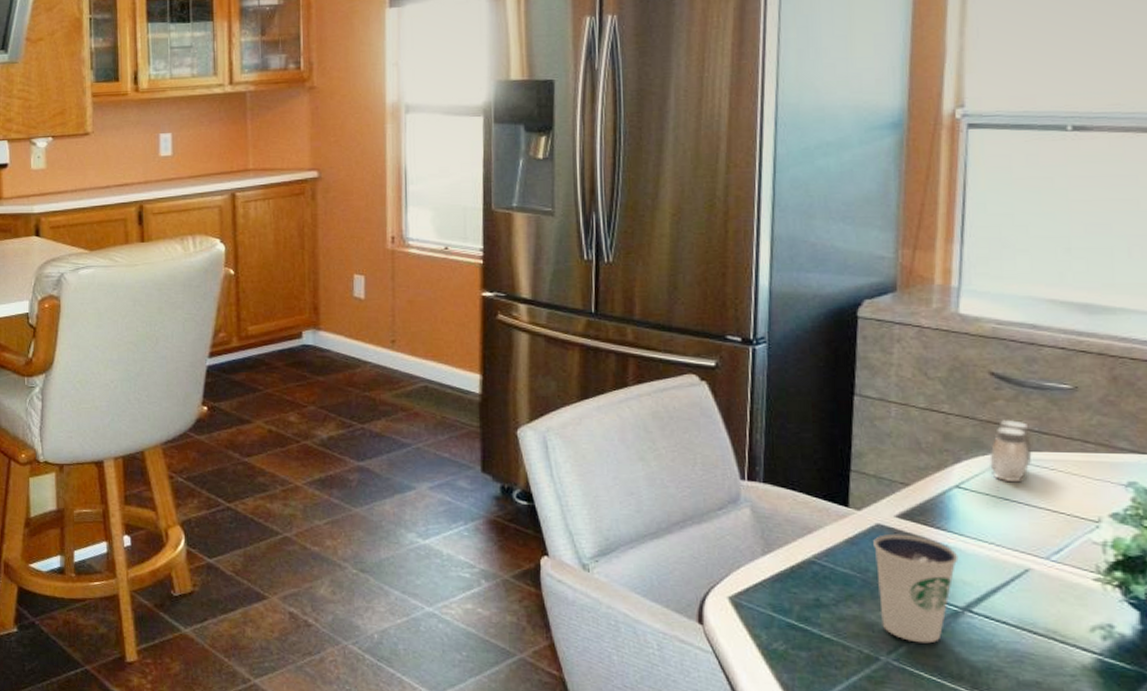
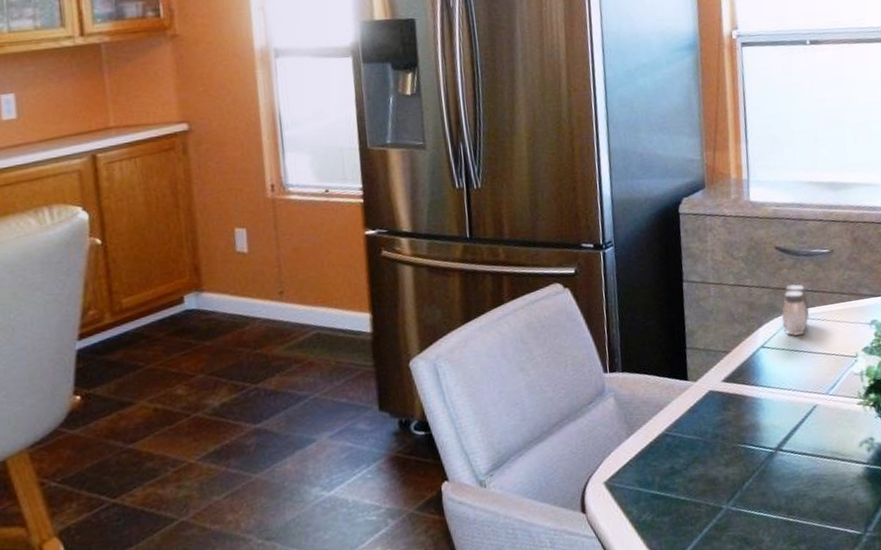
dixie cup: present [873,533,959,644] -> none [708,394,769,487]

